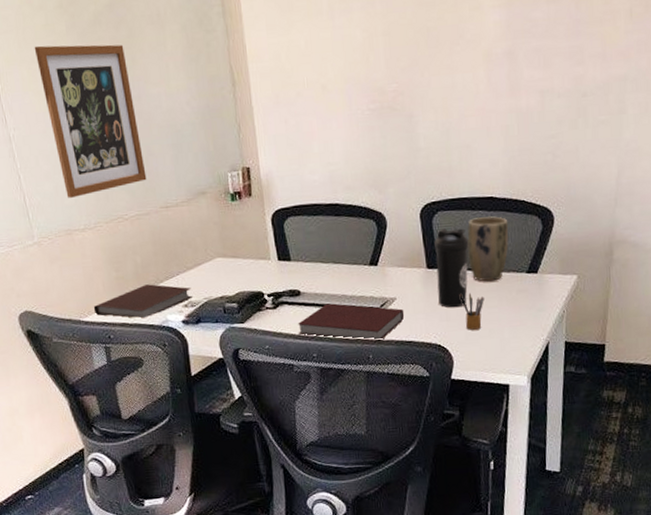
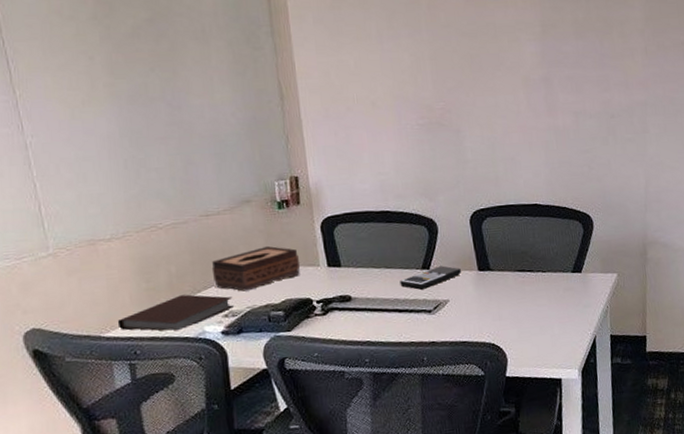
wall art: present [34,44,147,198] -> none [61,54,186,207]
tissue box: none [172,238,253,283] -> present [211,245,301,292]
notebook: present [297,303,405,341] -> none [348,307,458,344]
calculator: none [347,262,410,286] -> present [400,265,462,290]
water bottle: present [434,228,469,308] -> none [484,233,518,308]
pencil box: present [459,292,484,330] -> none [510,292,534,328]
plant pot: present [467,215,509,282] -> none [515,221,554,282]

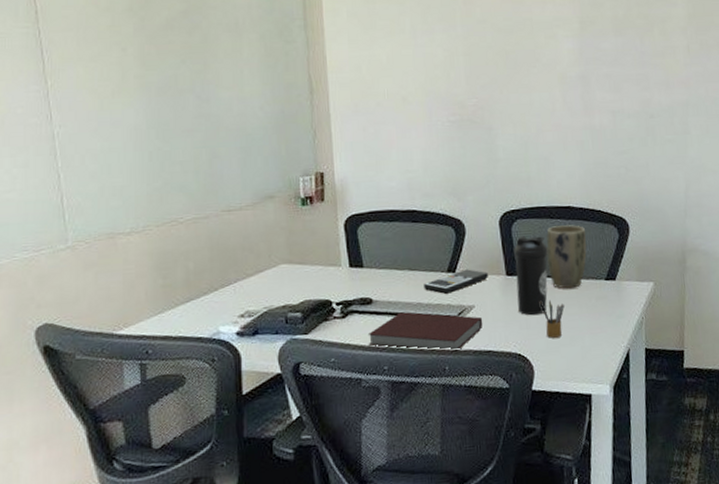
notebook: present [117,294,234,331] -> none [131,292,250,330]
tissue box: present [211,245,301,292] -> none [230,243,322,291]
notebook: none [348,307,458,344] -> present [367,312,483,352]
water bottle: none [484,233,518,308] -> present [514,236,548,316]
pencil box: none [510,292,534,328] -> present [539,299,564,338]
plant pot: none [515,221,554,282] -> present [546,224,587,289]

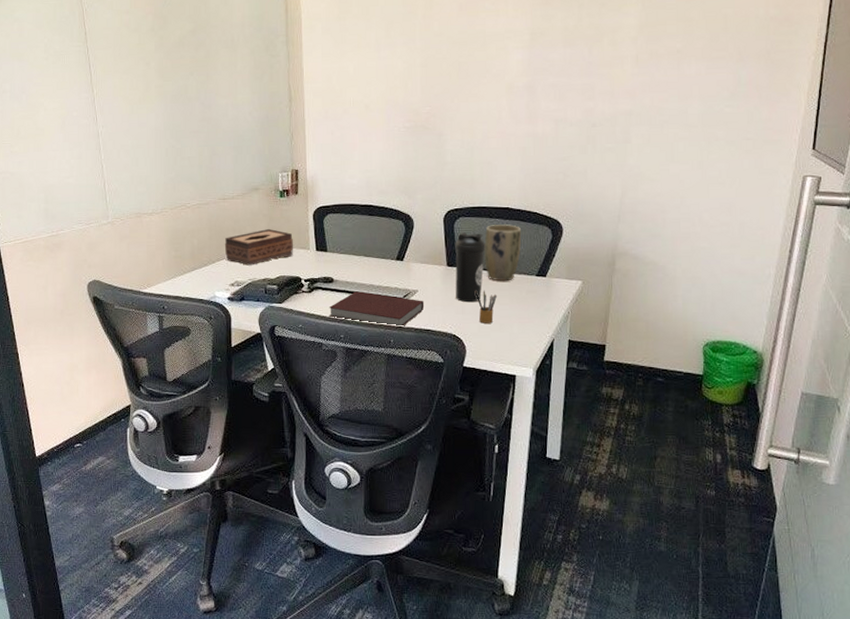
tissue box: none [230,243,322,291] -> present [224,228,294,266]
calculator: present [423,269,489,294] -> none [376,258,432,278]

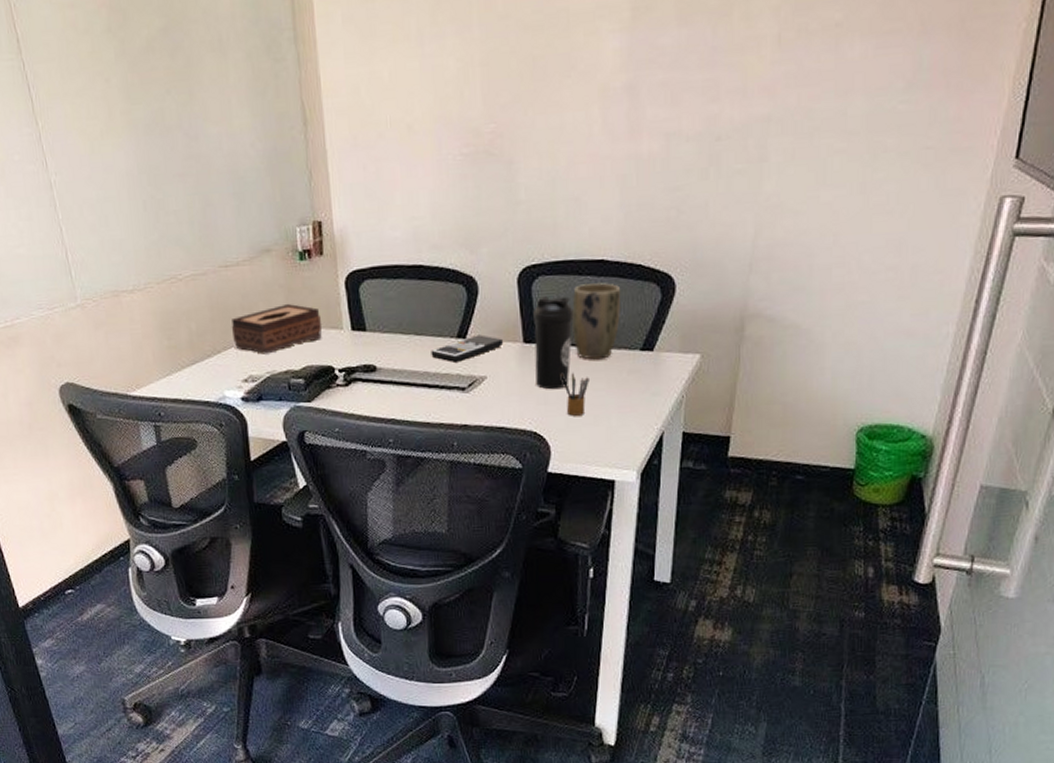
notebook: present [328,291,425,327] -> none [372,381,496,426]
calculator: none [376,258,432,278] -> present [431,334,504,362]

